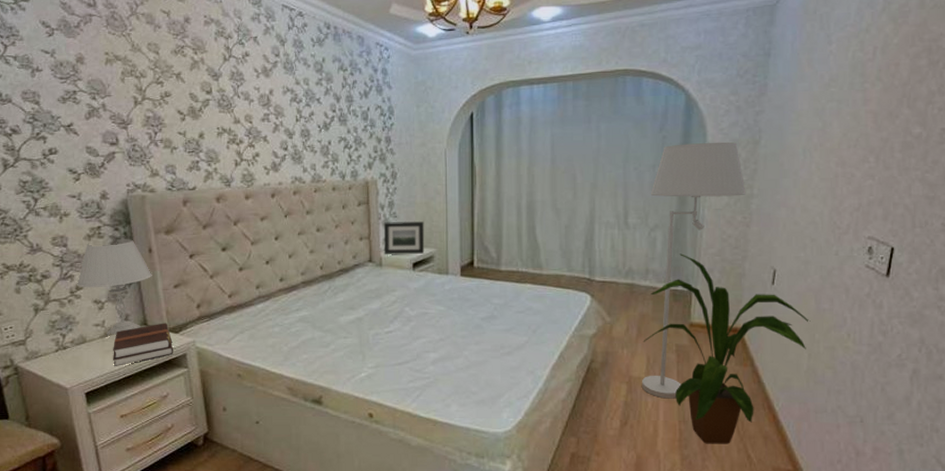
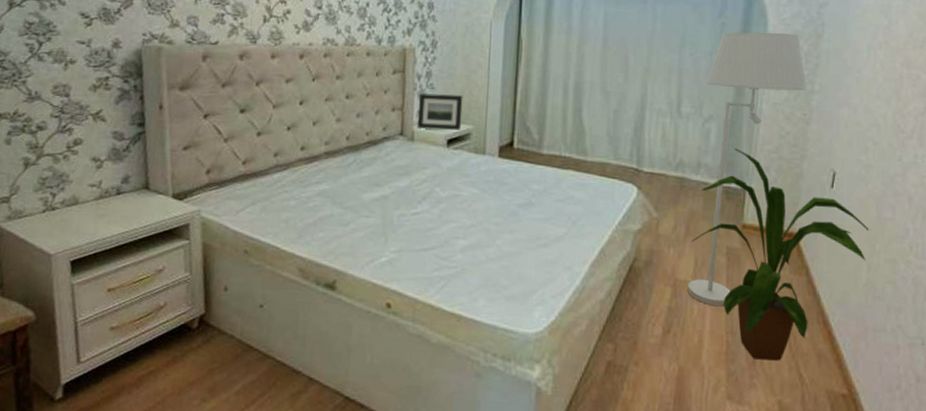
table lamp: present [76,239,153,337] -> none [75,92,162,200]
hardback book: present [113,323,174,367] -> none [106,187,176,234]

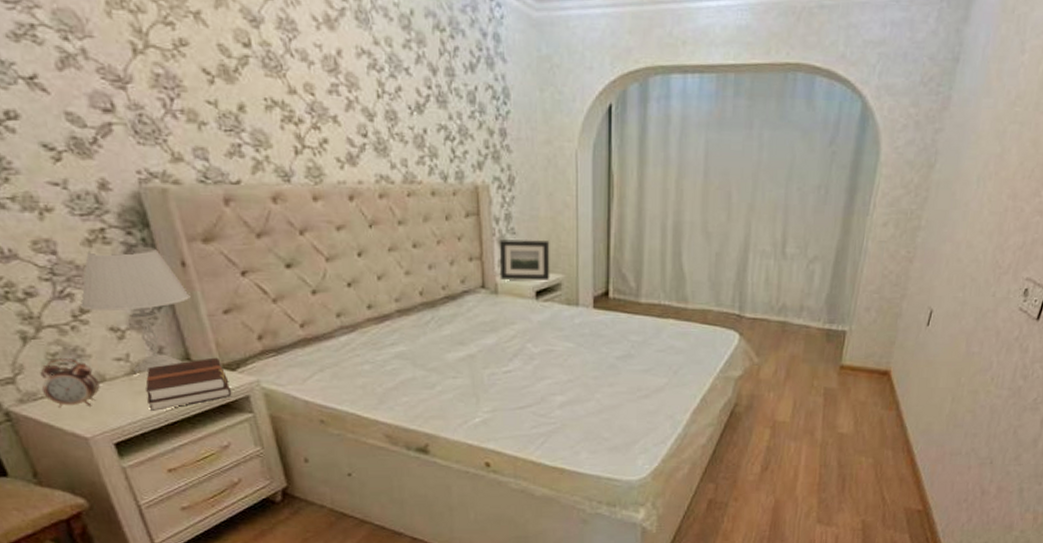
alarm clock: none [27,182,73,227] -> present [40,358,100,409]
table lamp: none [75,92,162,200] -> present [79,247,192,375]
hardback book: none [106,187,176,234] -> present [145,357,232,412]
floor lamp: present [687,32,807,307] -> none [785,162,914,443]
house plant: present [691,148,871,361] -> none [791,290,959,487]

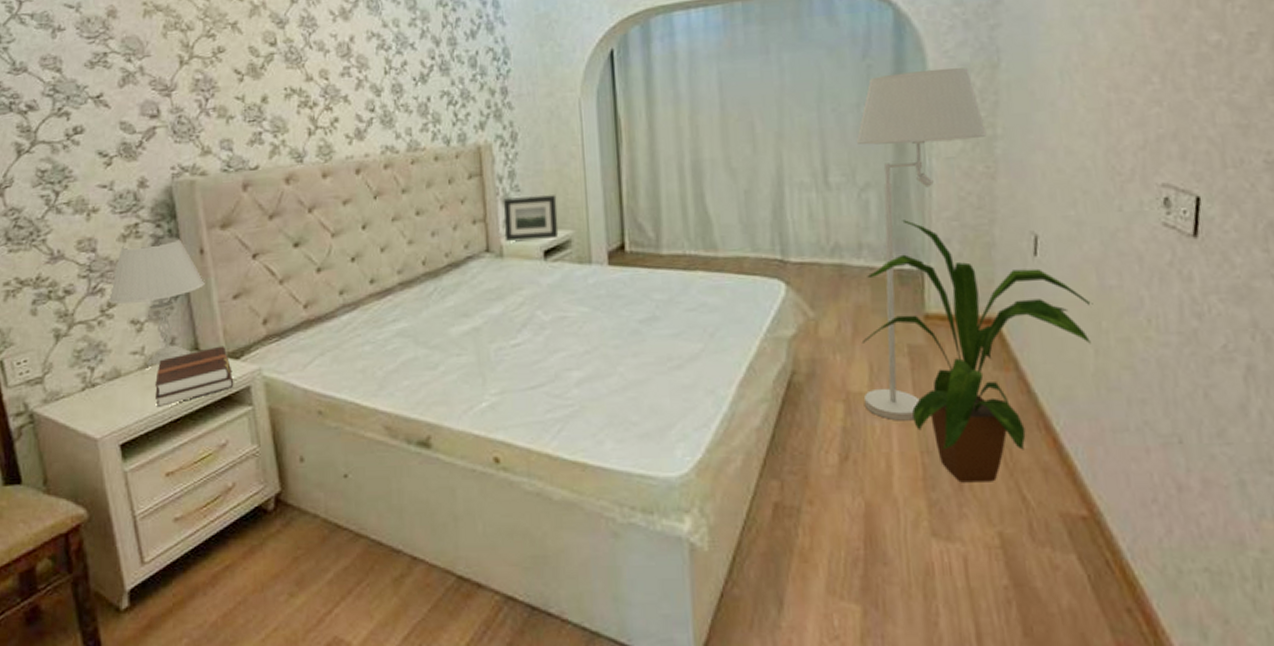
alarm clock: present [40,358,100,409] -> none [64,354,115,408]
floor lamp: none [785,162,914,443] -> present [857,68,987,421]
house plant: none [791,290,959,487] -> present [861,220,1093,483]

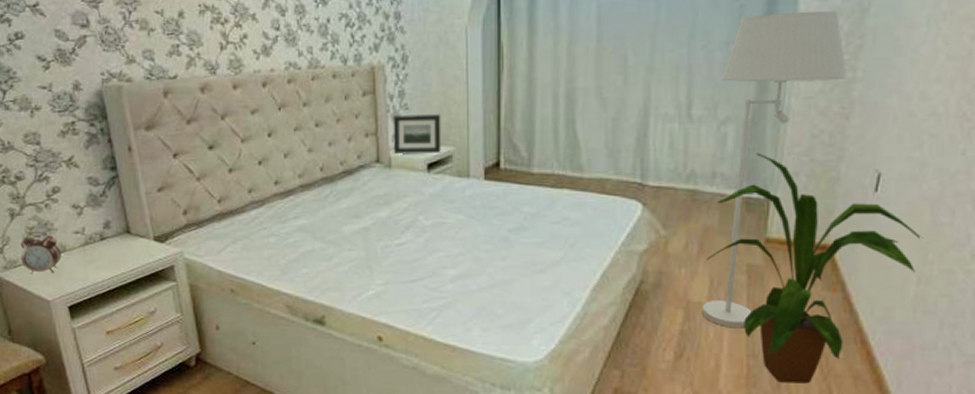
alarm clock: none [64,354,115,408] -> present [20,232,62,275]
table lamp: present [108,238,206,369] -> none [52,136,135,246]
hardback book: present [155,345,234,408] -> none [95,230,160,279]

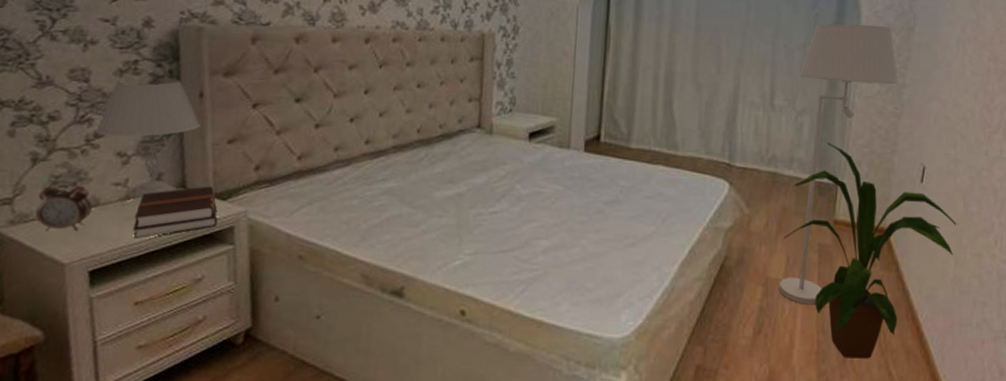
table lamp: none [52,136,135,246] -> present [95,78,202,200]
hardback book: none [95,230,160,279] -> present [133,186,218,240]
picture frame: present [393,114,442,153] -> none [495,83,547,123]

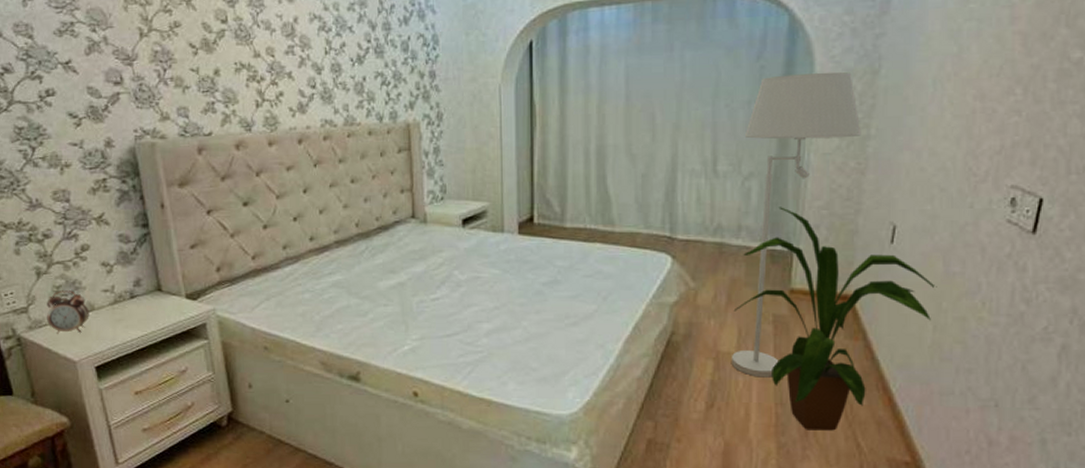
table lamp: present [95,78,202,200] -> none [81,193,167,304]
hardback book: present [133,186,218,240] -> none [124,288,192,338]

